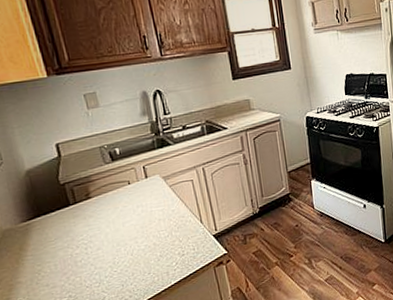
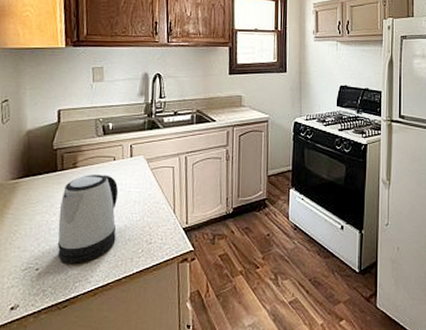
kettle: none [81,199,148,291] -> present [57,174,119,264]

